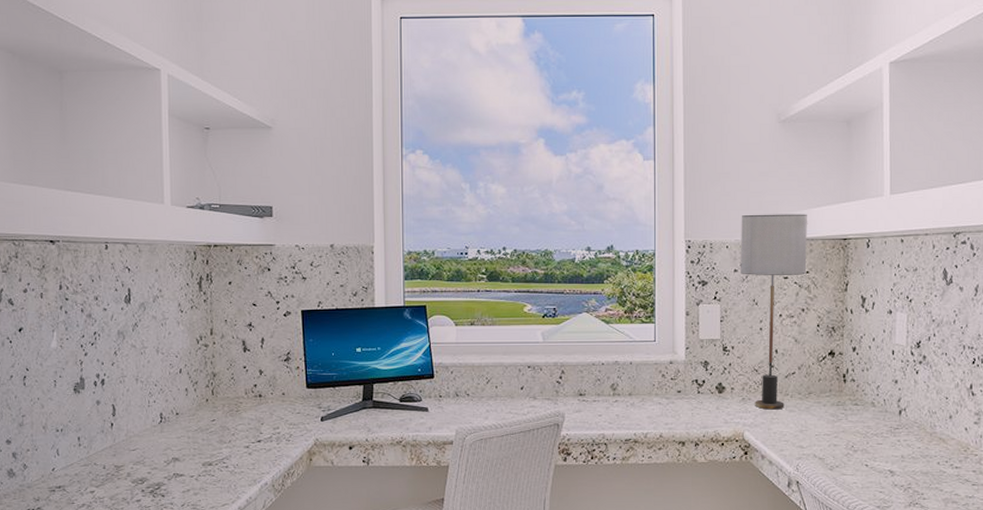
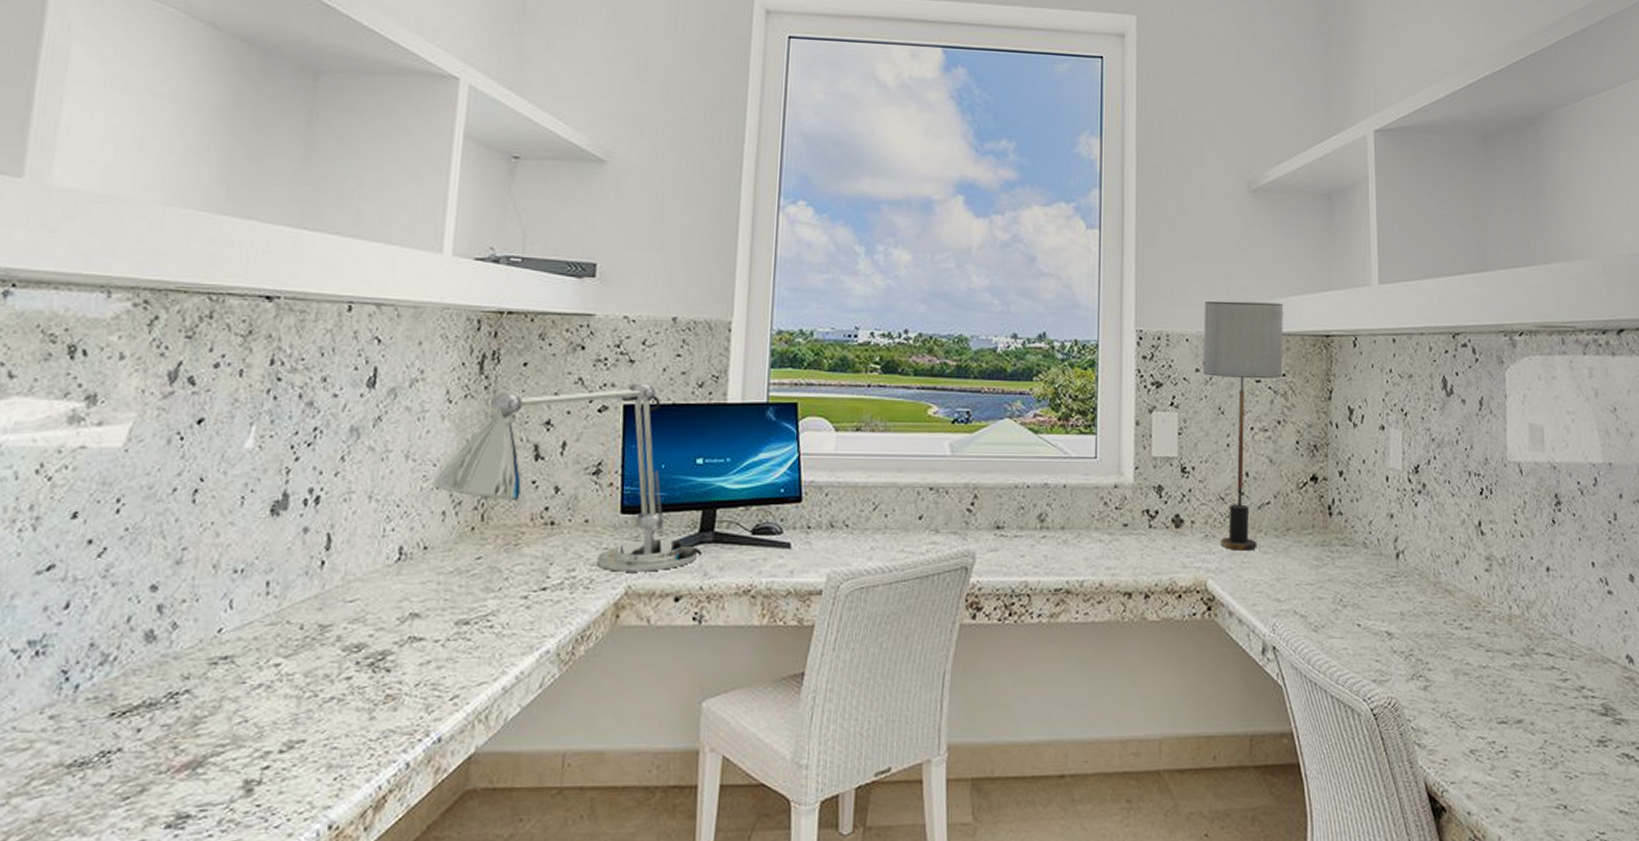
desk lamp: none [176,294,365,429] -> present [431,383,702,572]

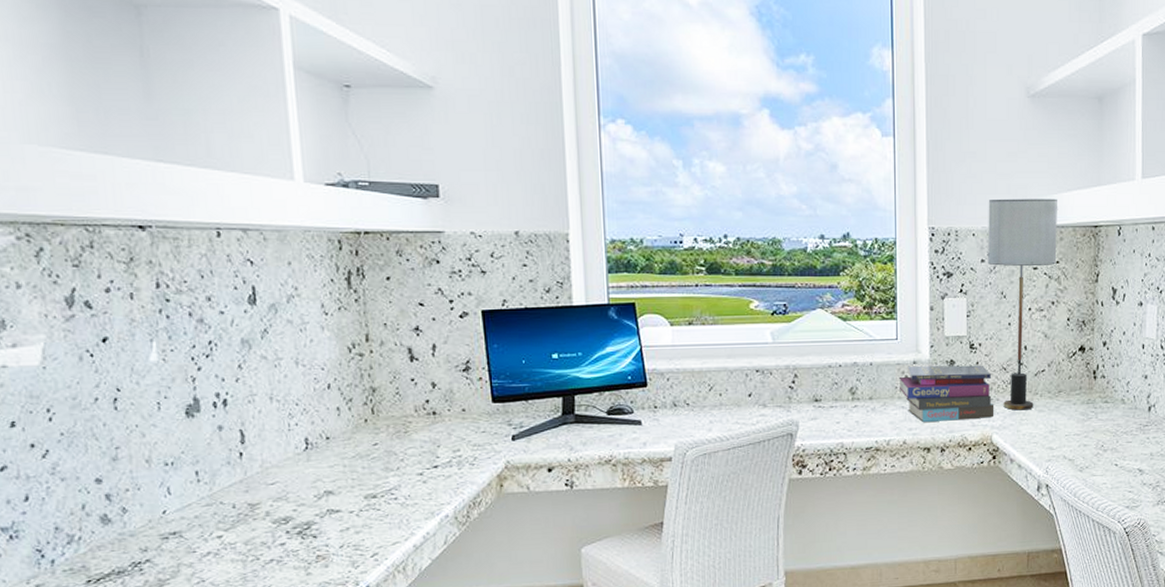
desk lamp: present [431,383,702,572] -> none [322,291,566,450]
books: none [1097,490,1210,560] -> present [900,365,995,422]

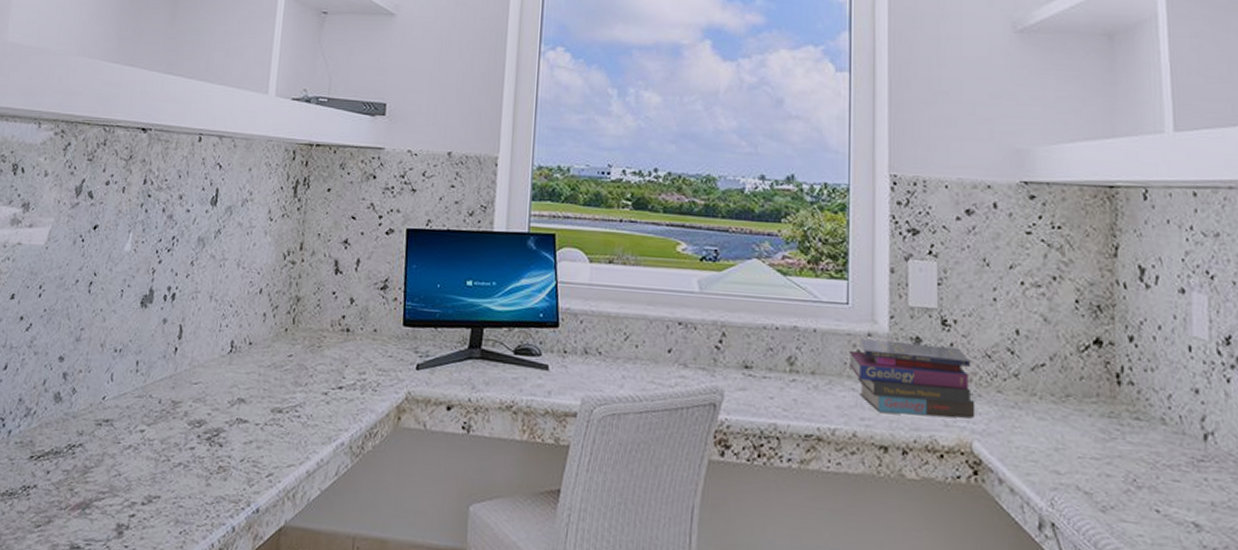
table lamp: present [988,198,1057,411] -> none [965,146,1058,415]

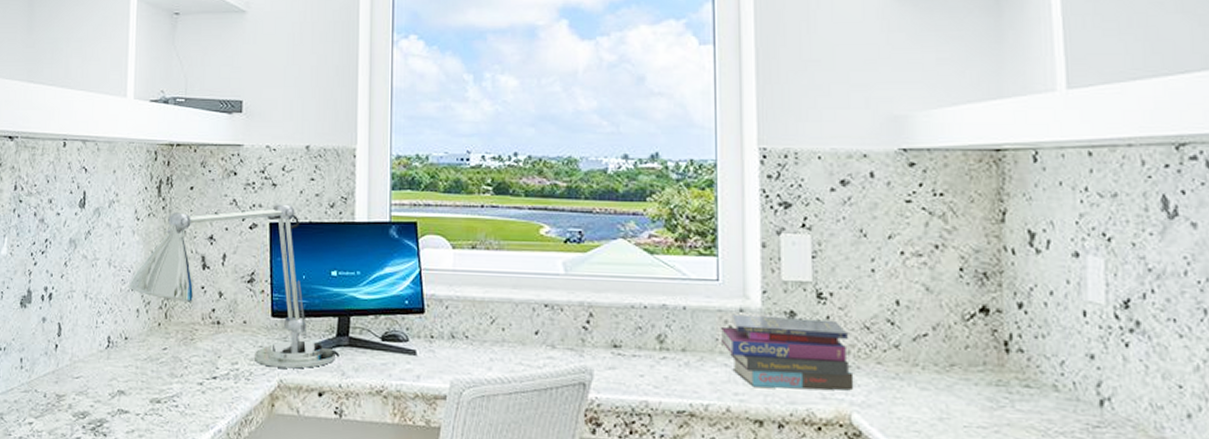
desk lamp: none [255,210,471,381] -> present [128,204,339,369]

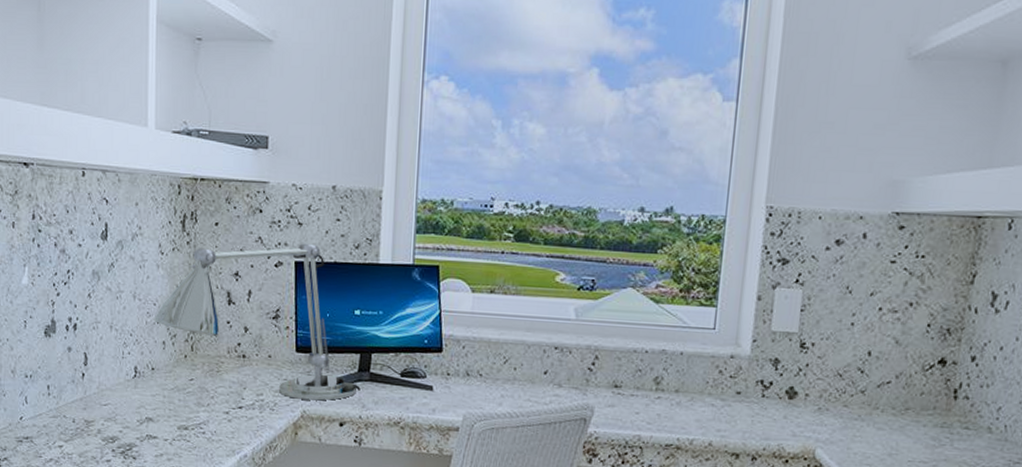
books: present [721,314,854,391] -> none [711,360,823,430]

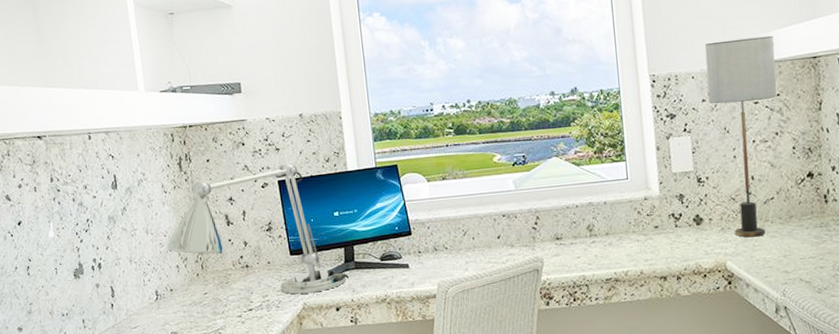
table lamp: none [833,178,932,426] -> present [704,35,777,238]

